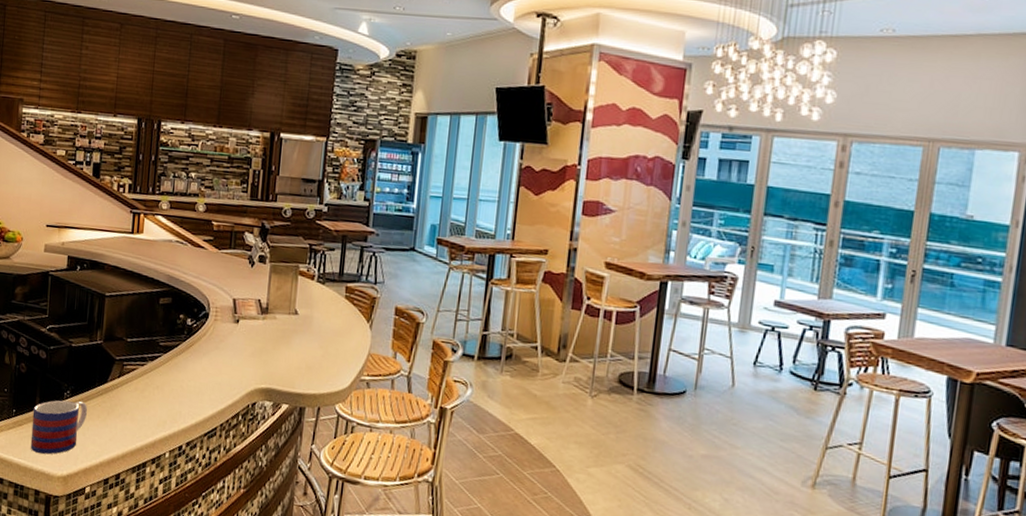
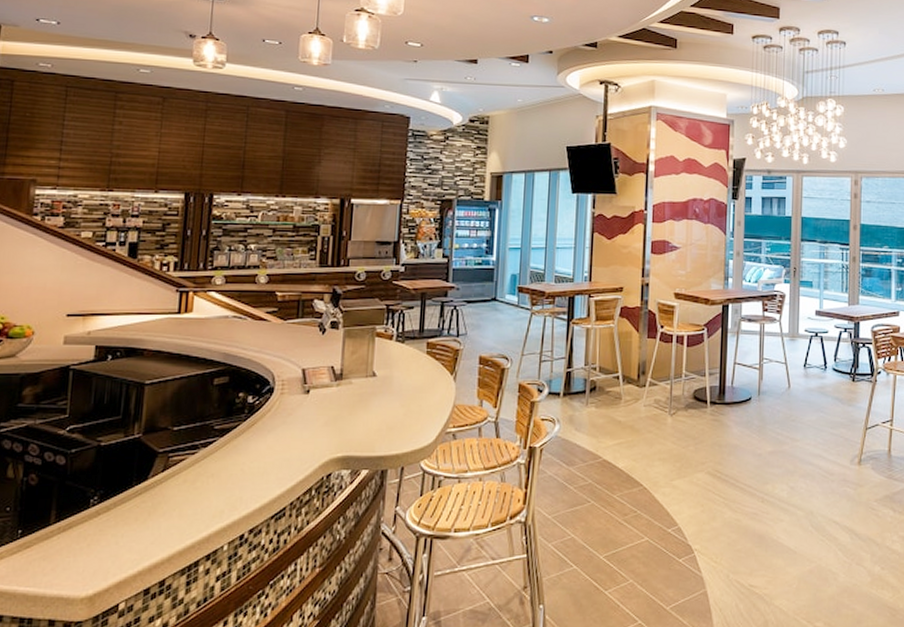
mug: present [30,400,88,455] -> none [42,505,122,575]

